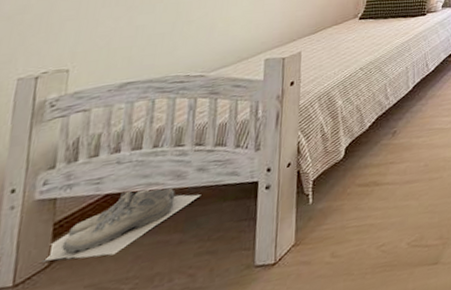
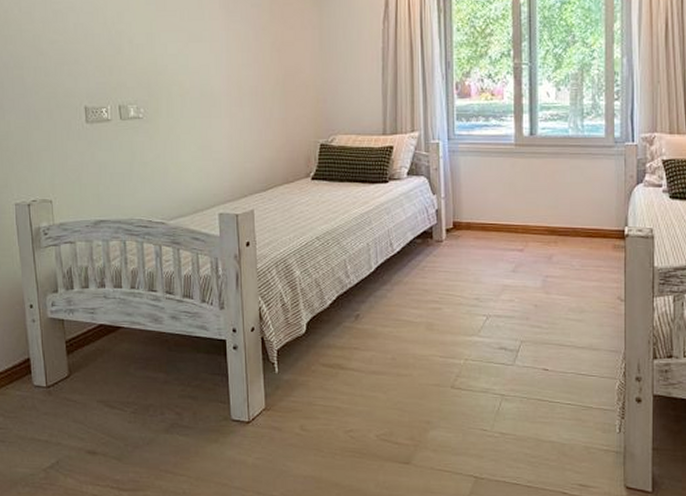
boots: present [42,187,201,262] -> none [63,324,177,380]

